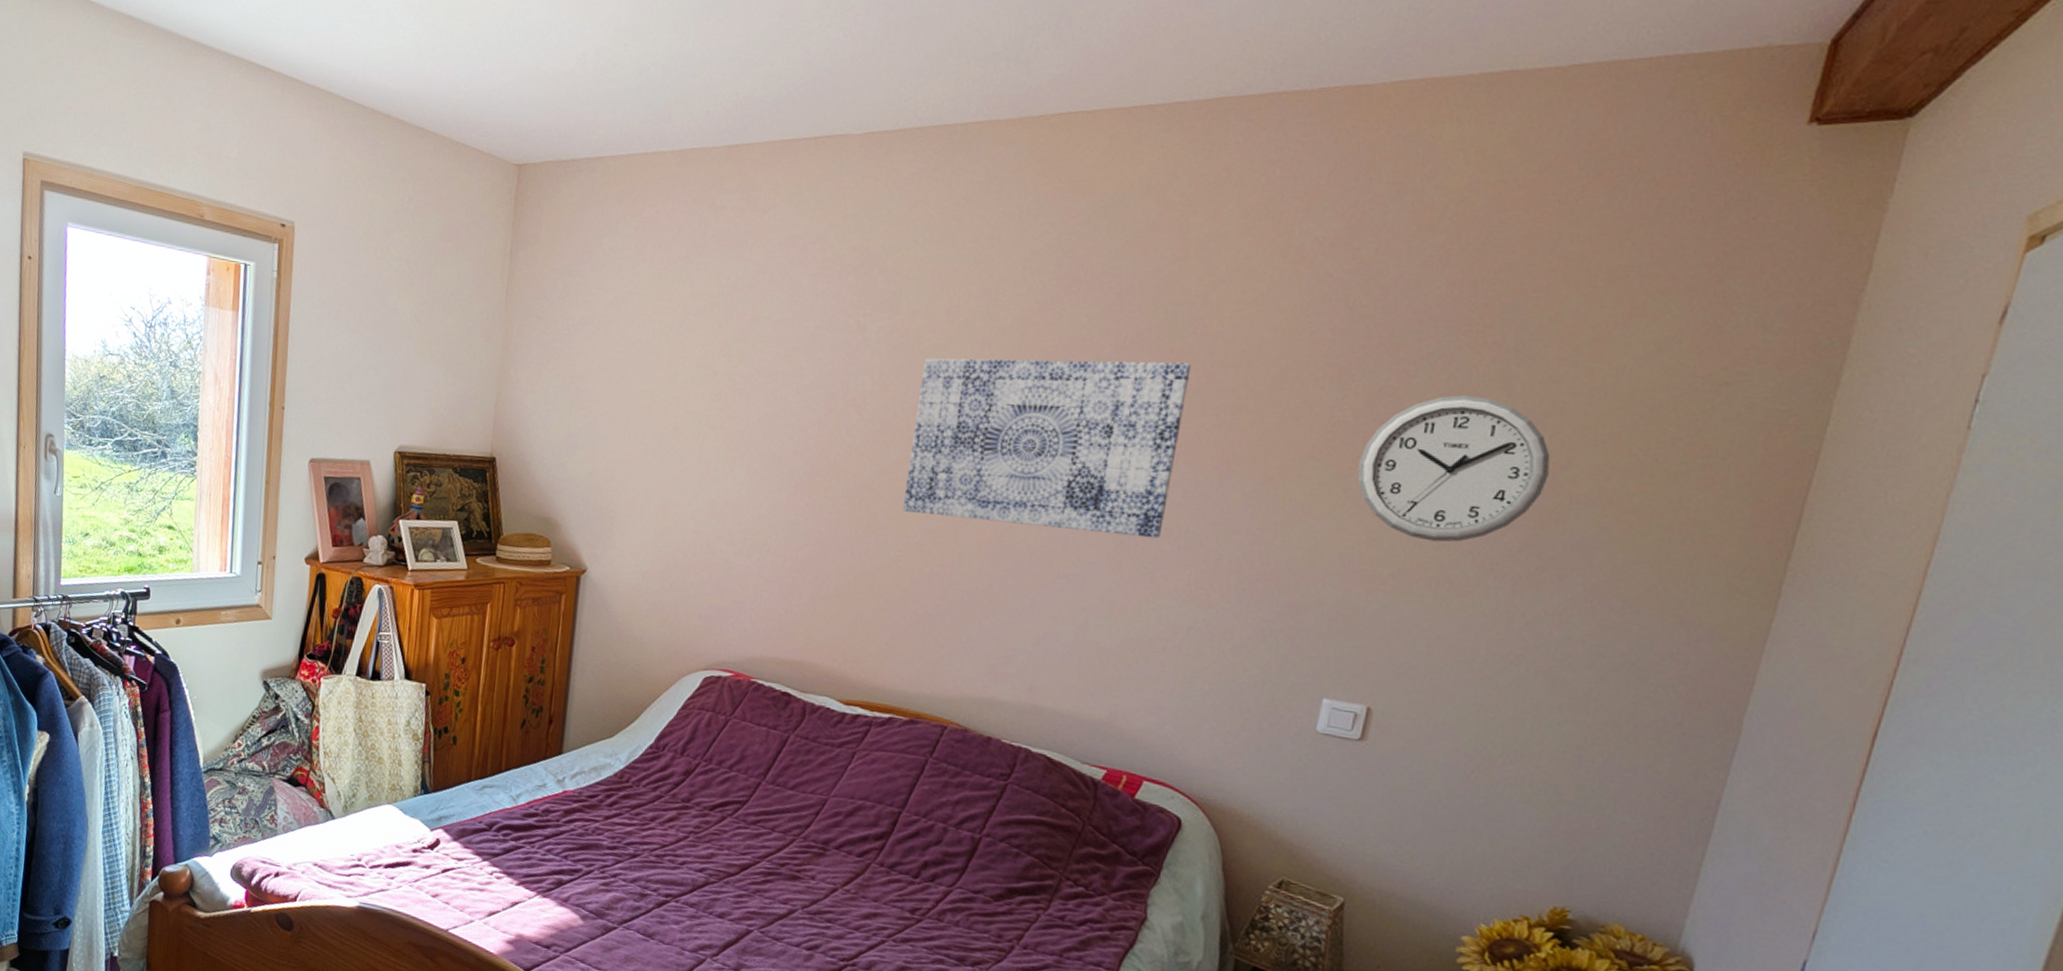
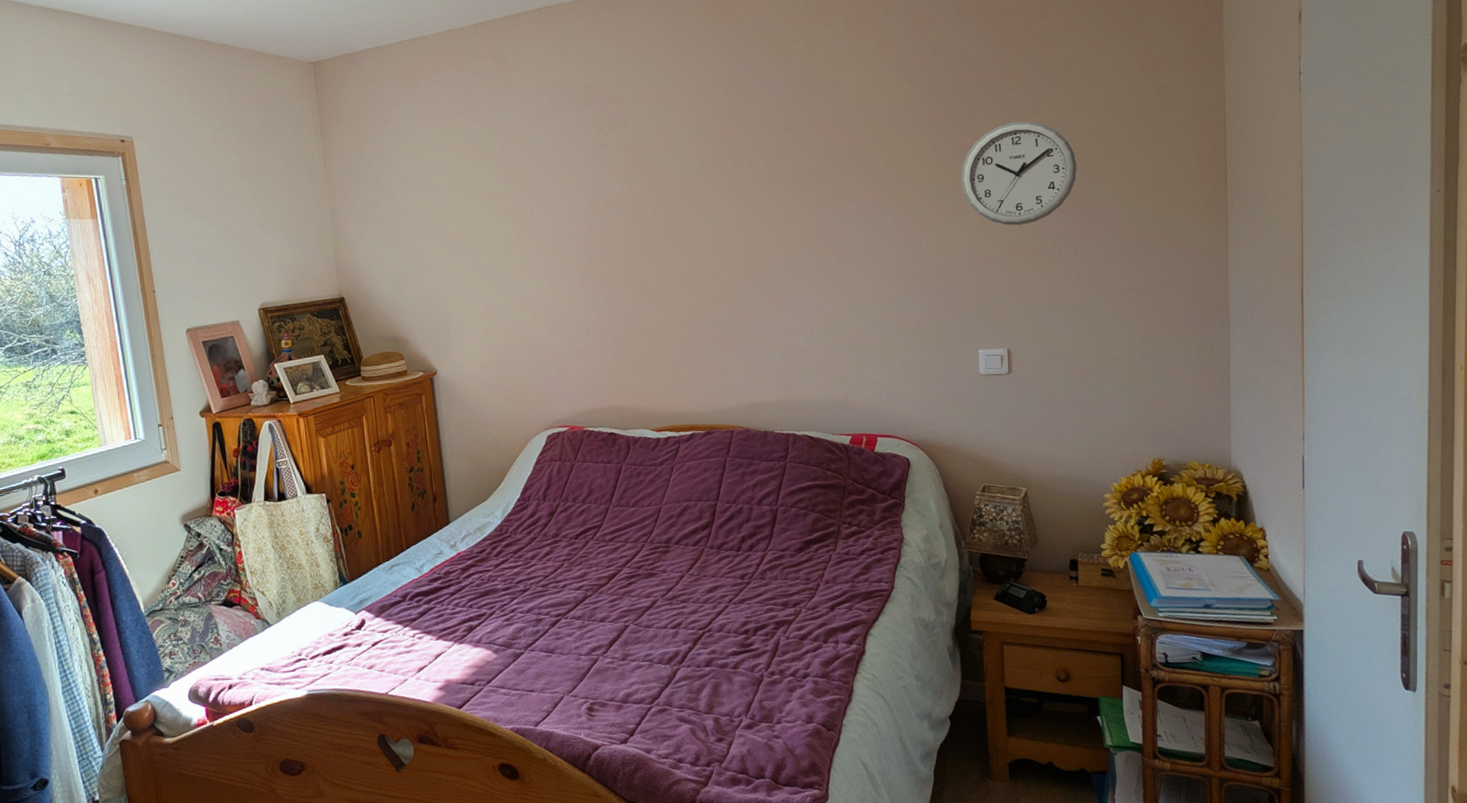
wall art: present [902,358,1191,539] -> none [655,131,846,276]

